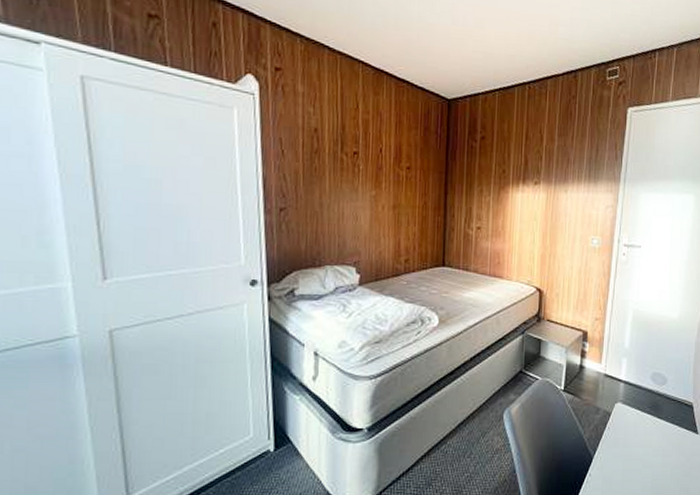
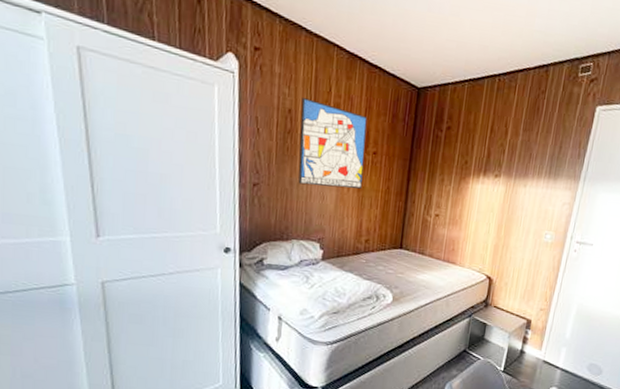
wall art: none [327,115,398,207] -> present [298,97,368,189]

